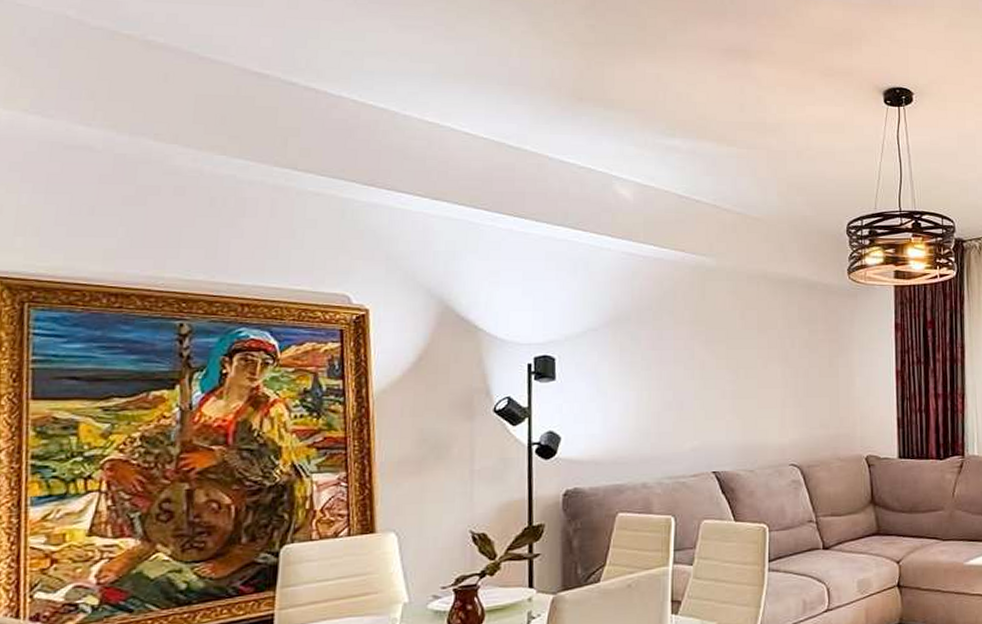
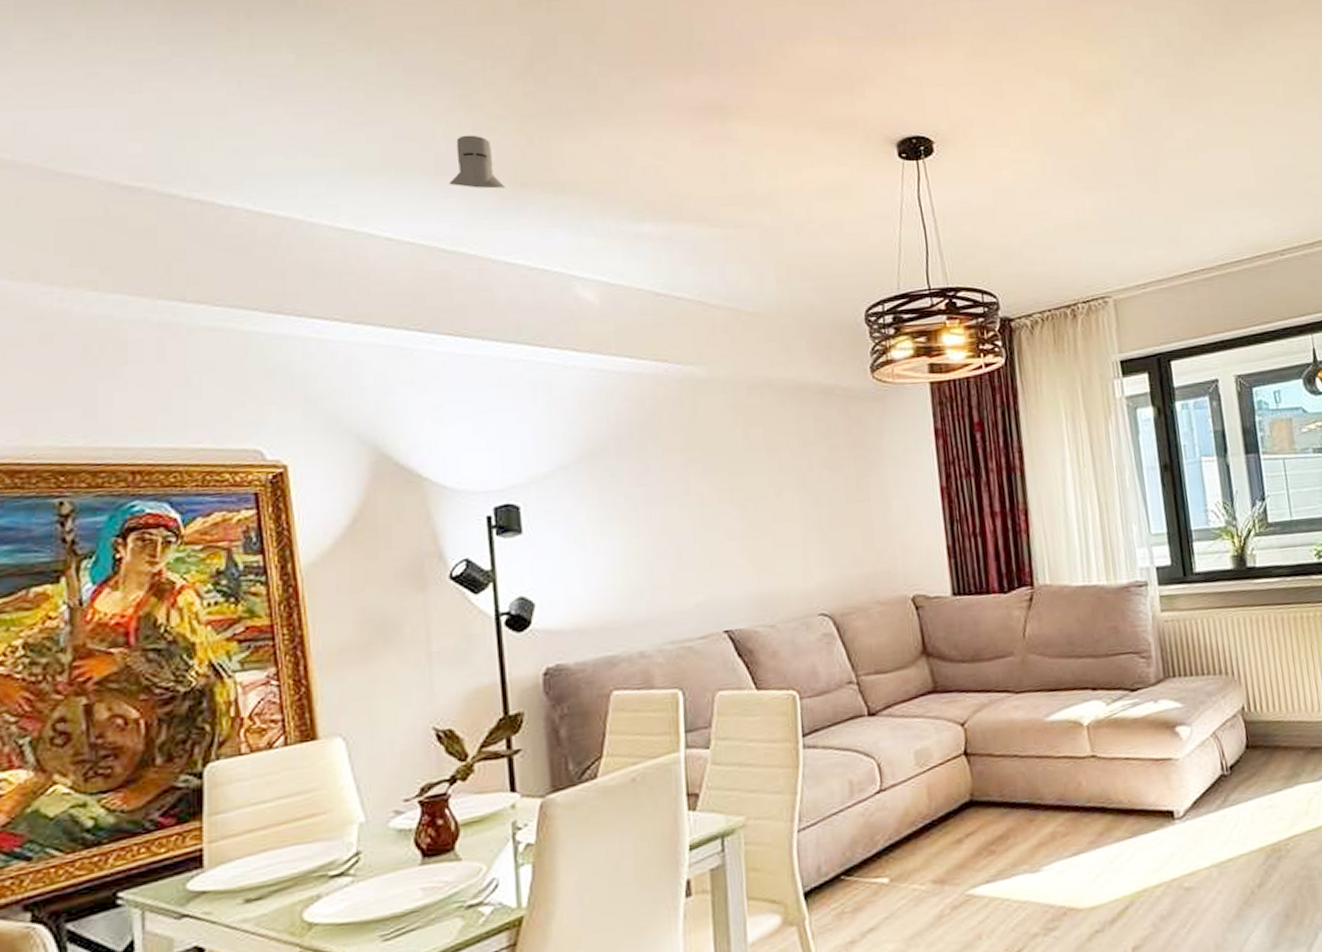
knight helmet: none [520,55,565,101] -> present [449,135,506,189]

